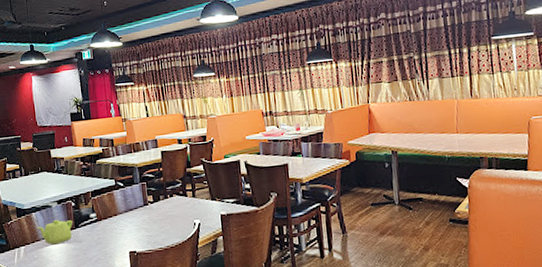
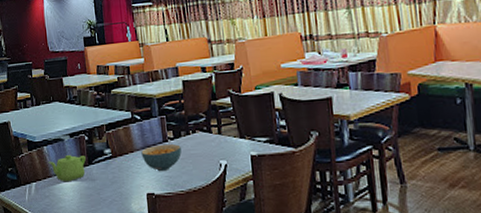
cereal bowl: none [124,207,160,232] -> present [141,144,182,172]

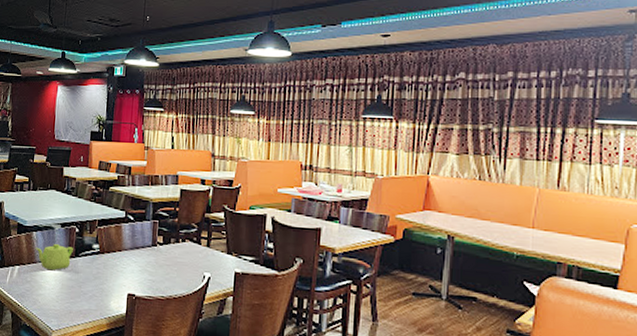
cereal bowl: present [141,144,182,172] -> none [129,248,169,275]

